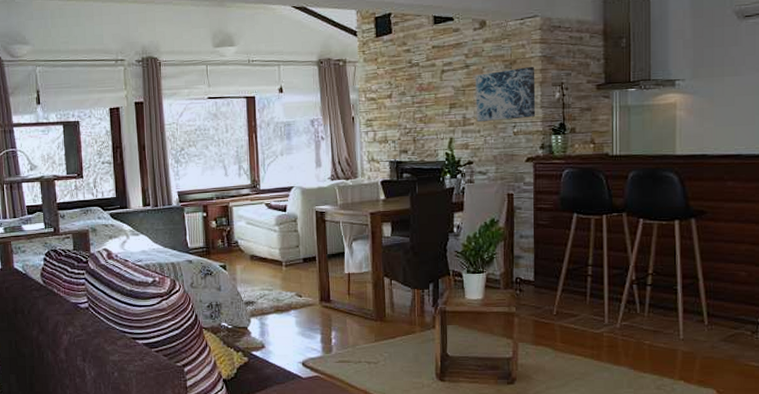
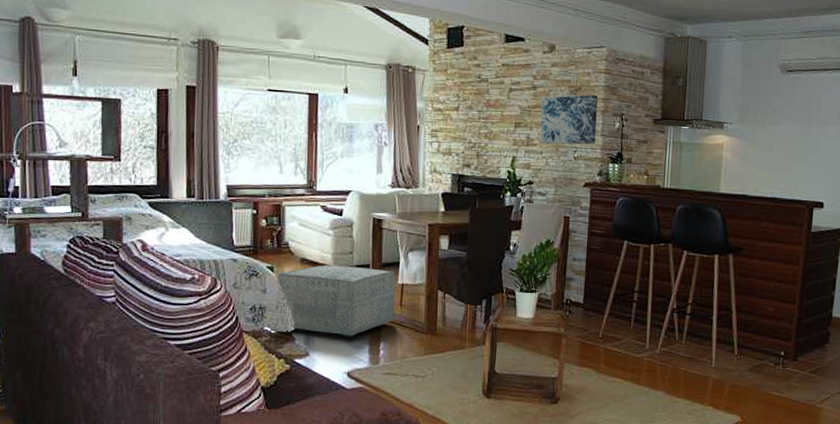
ottoman: none [230,259,343,330] -> present [277,265,395,339]

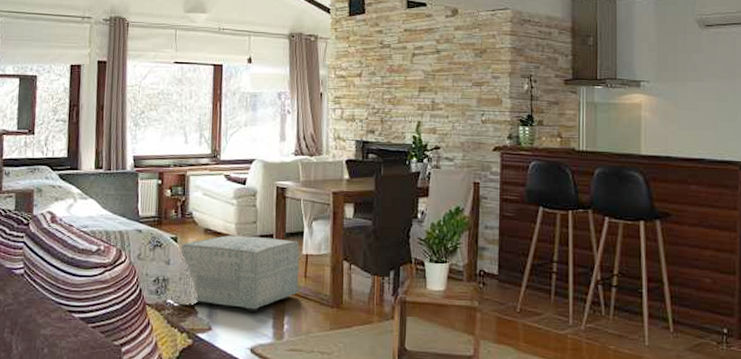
wall art: present [539,95,598,145] -> none [445,57,505,108]

